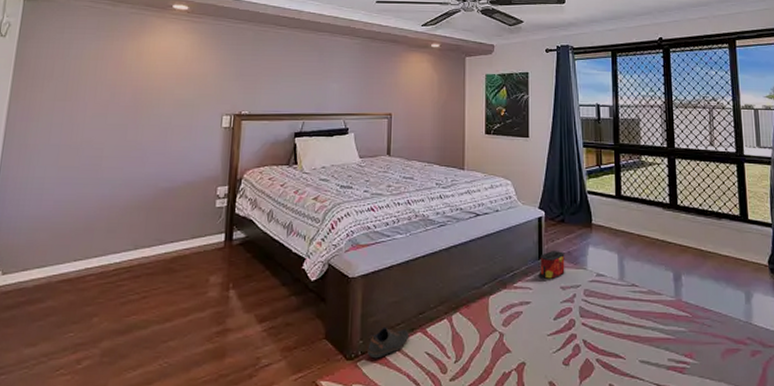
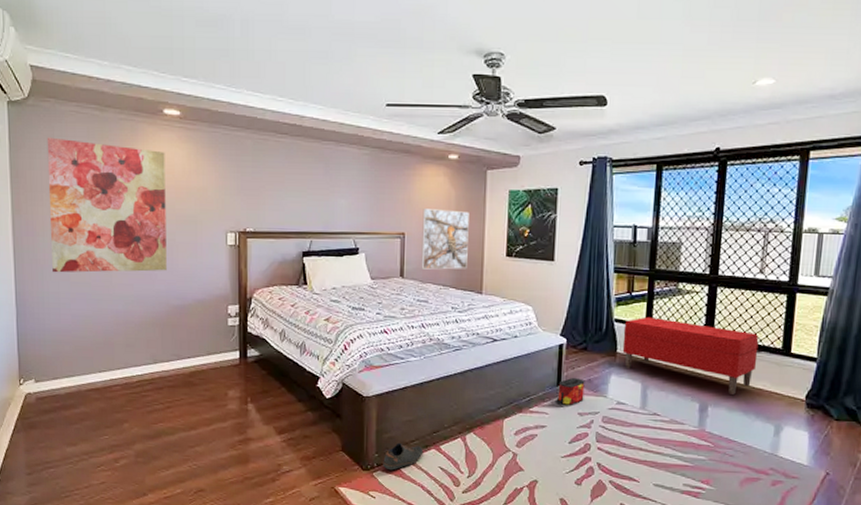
wall art: none [41,29,170,158] -> present [47,137,167,273]
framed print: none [407,91,451,148] -> present [421,209,469,270]
bench: none [596,188,720,262] -> present [622,316,759,395]

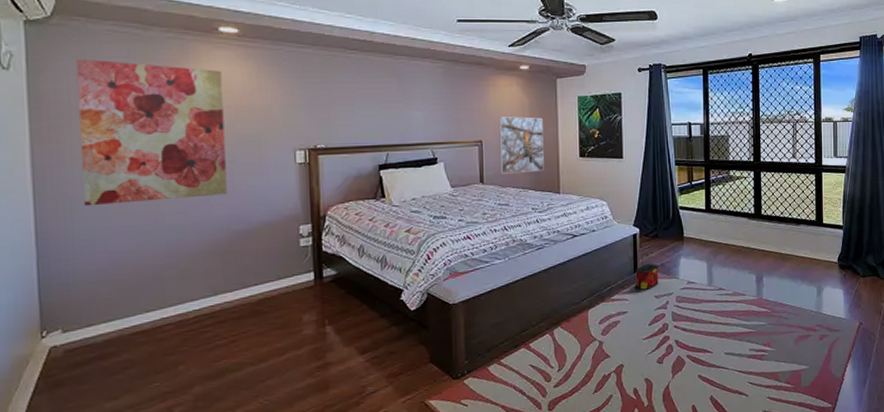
shoe: present [383,442,424,471] -> none [473,346,514,376]
bench: present [622,316,759,395] -> none [688,202,798,264]

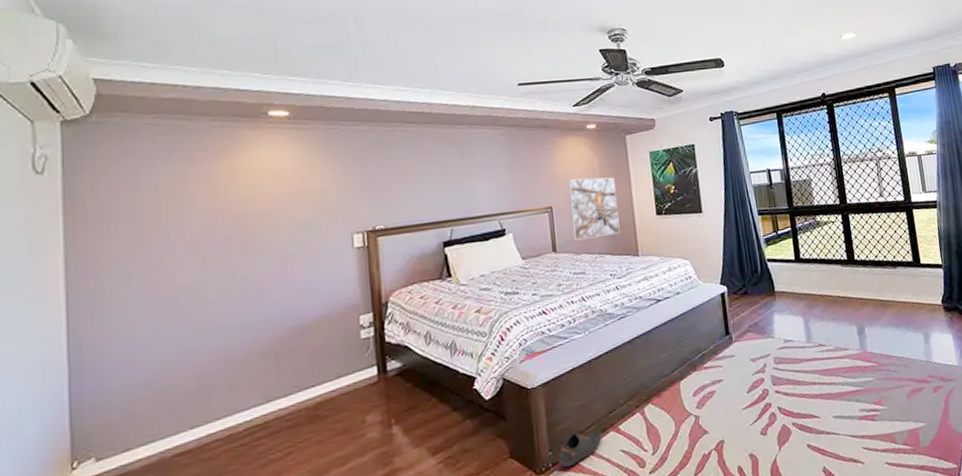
wall art: present [76,58,227,206] -> none [115,155,280,315]
shoe: none [473,346,514,376] -> present [558,431,602,468]
bag: present [634,264,659,290] -> none [727,323,754,355]

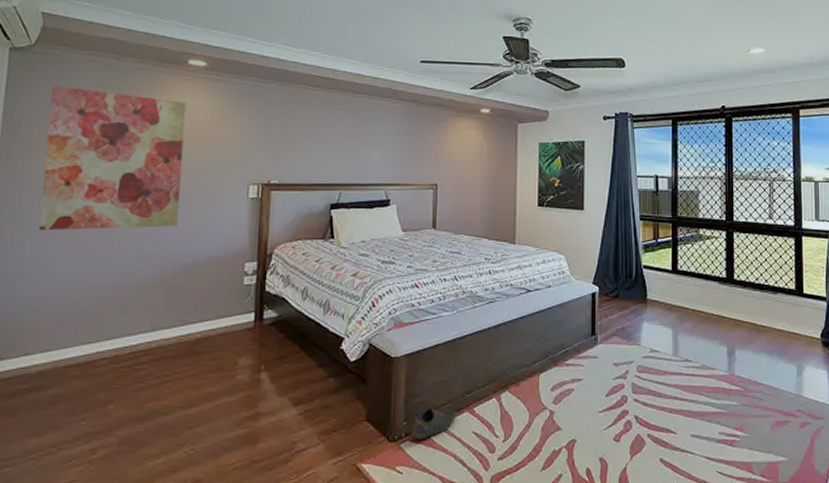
wall art: none [115,155,280,315] -> present [39,85,186,231]
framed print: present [567,177,620,241] -> none [454,160,501,220]

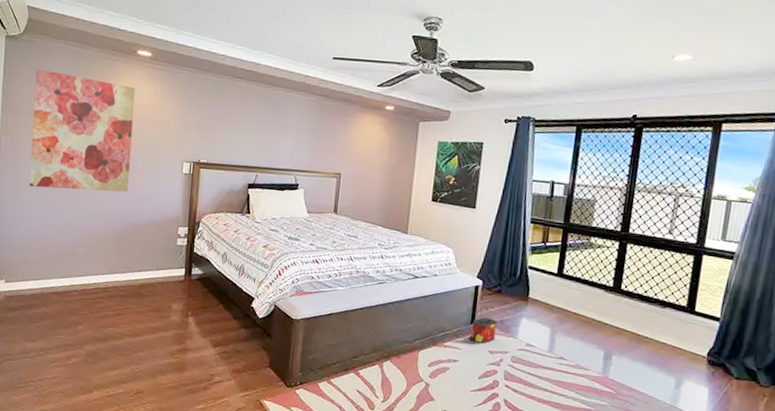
shoe: present [411,407,456,440] -> none [305,364,343,390]
bag: none [591,327,618,356] -> present [469,317,497,343]

